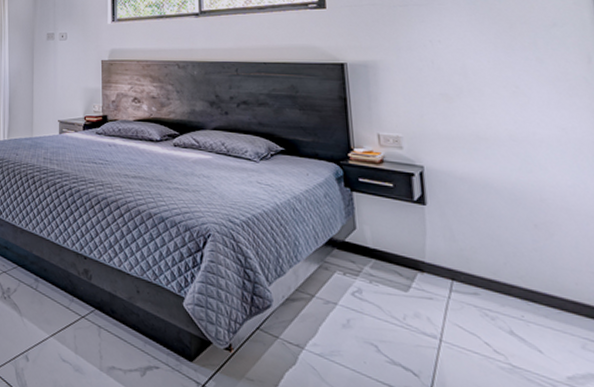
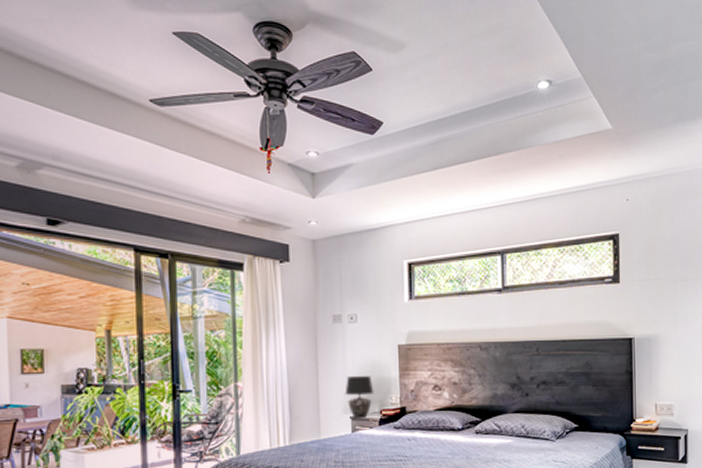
table lamp: none [54,85,80,123] -> present [345,376,374,420]

